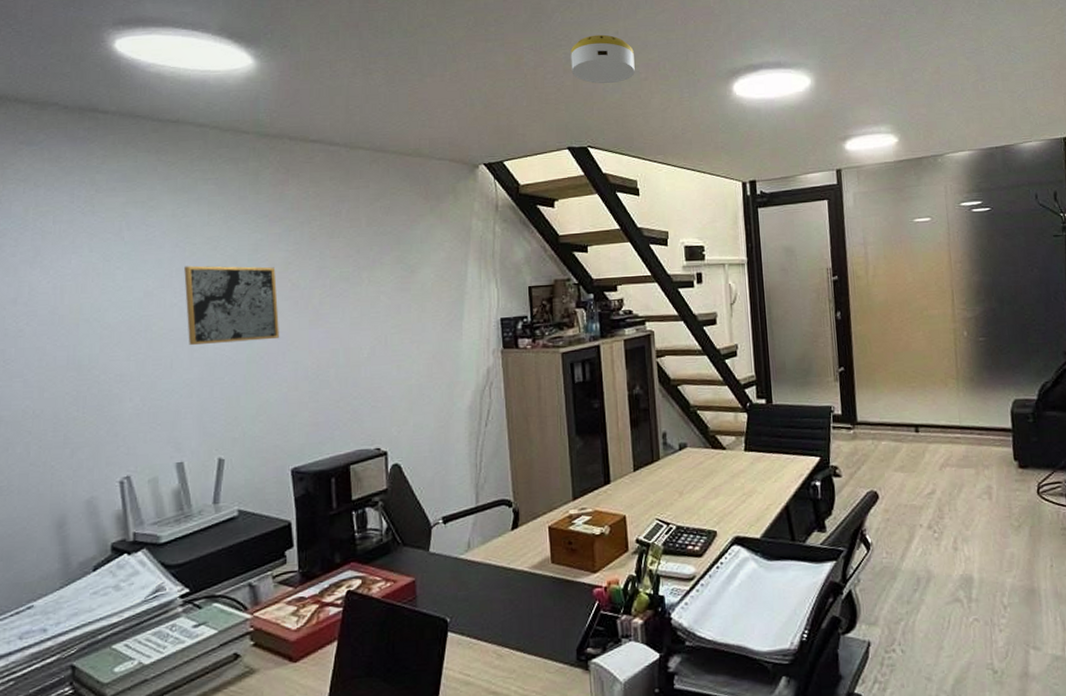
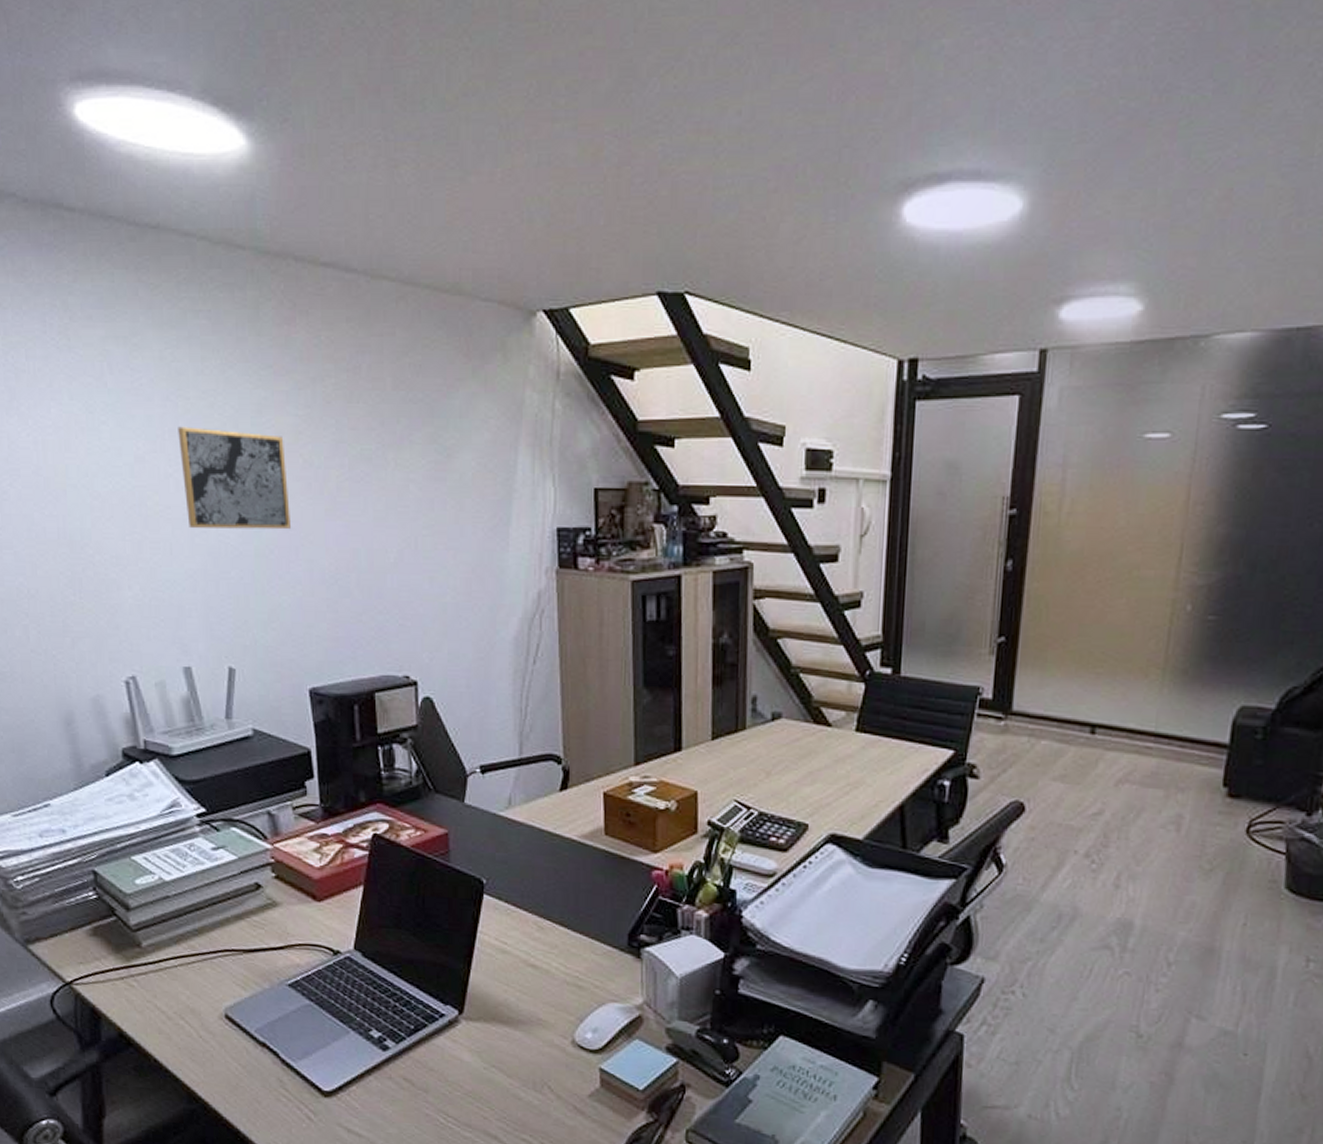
smoke detector: present [571,34,635,84] -> none [670,115,762,196]

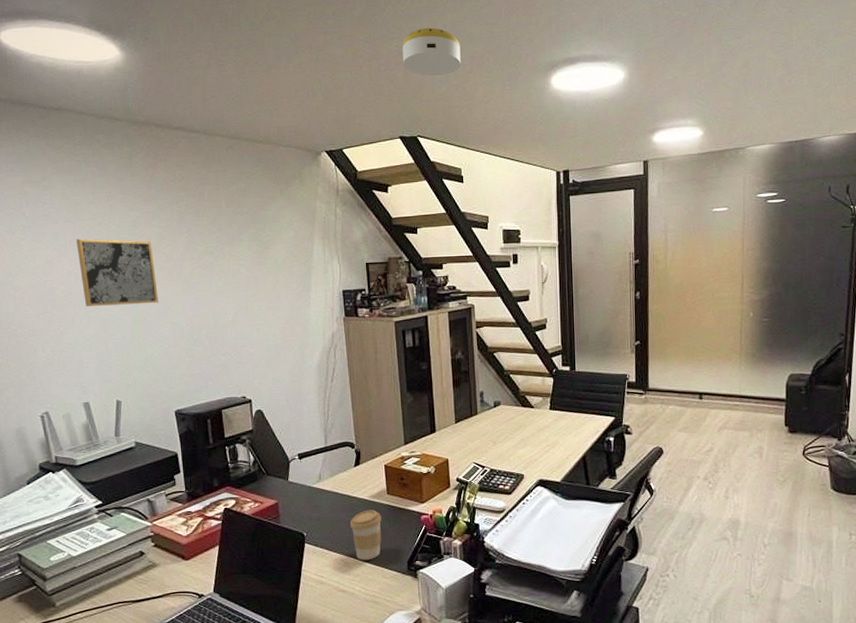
coffee cup: none [548,855,594,927] -> present [350,510,382,561]
smoke detector: none [670,115,762,196] -> present [402,27,461,76]

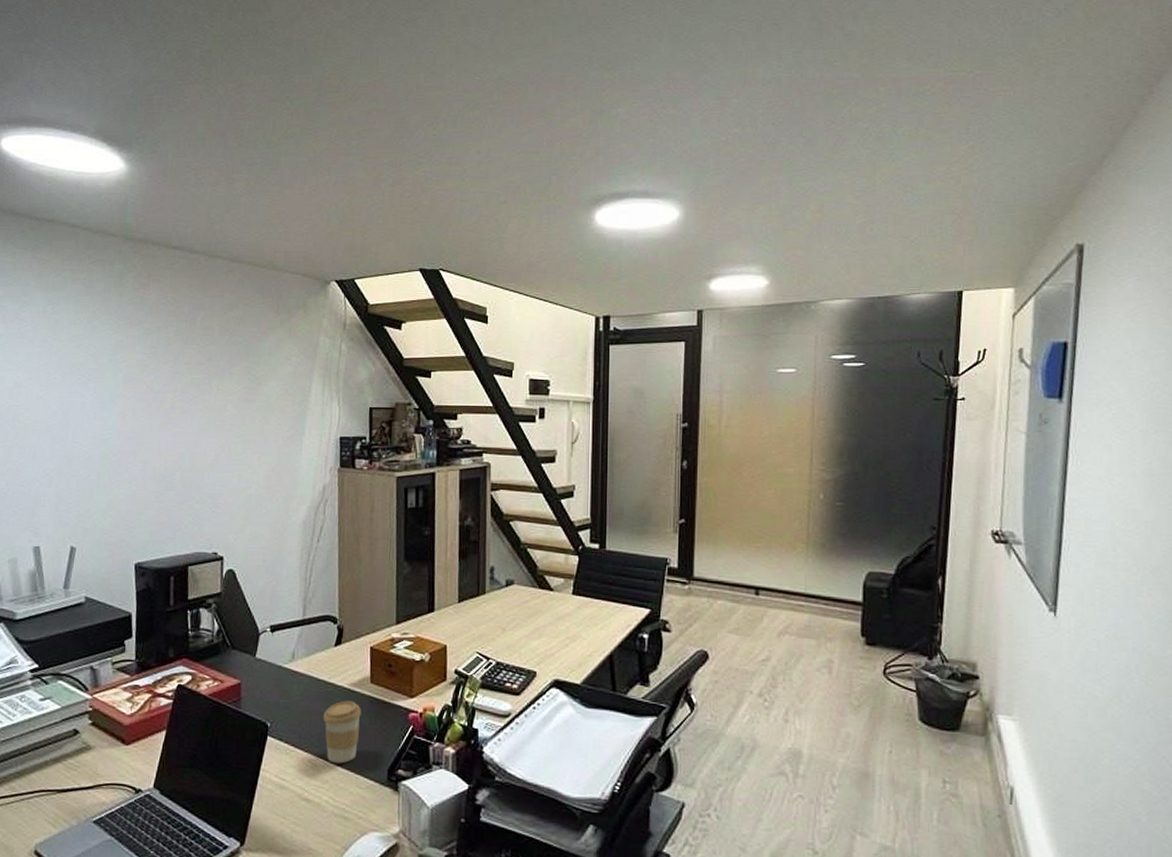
wall art: present [76,238,158,306] -> none [50,361,133,439]
smoke detector: present [402,27,461,76] -> none [430,153,495,205]

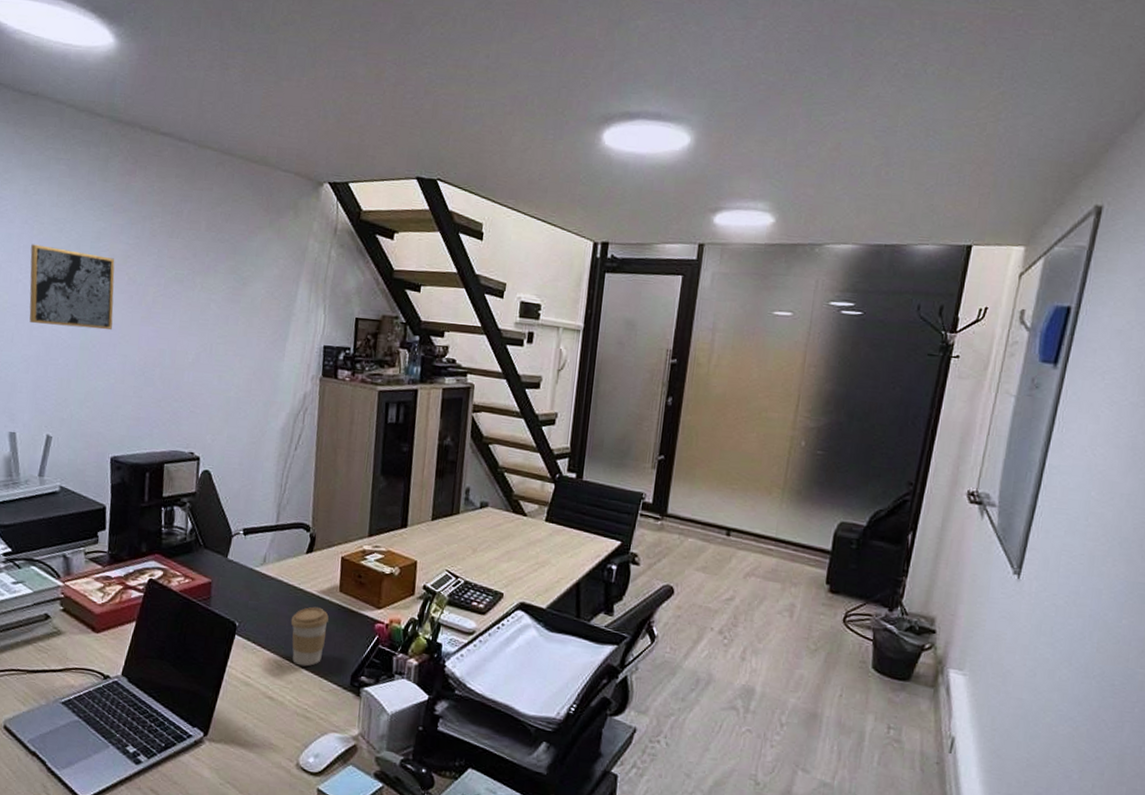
wall art: none [50,361,133,439] -> present [29,244,115,330]

